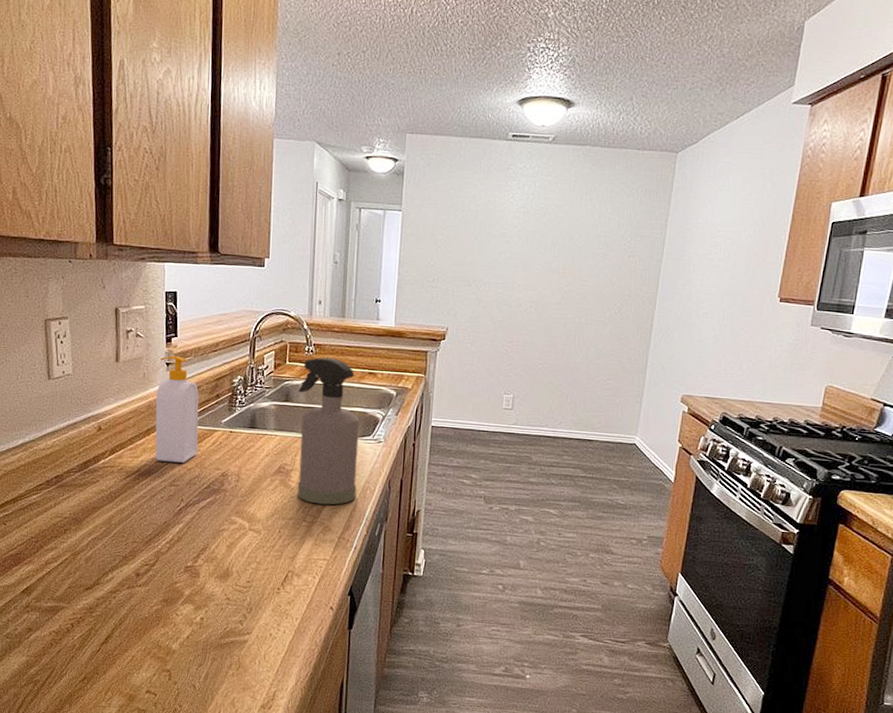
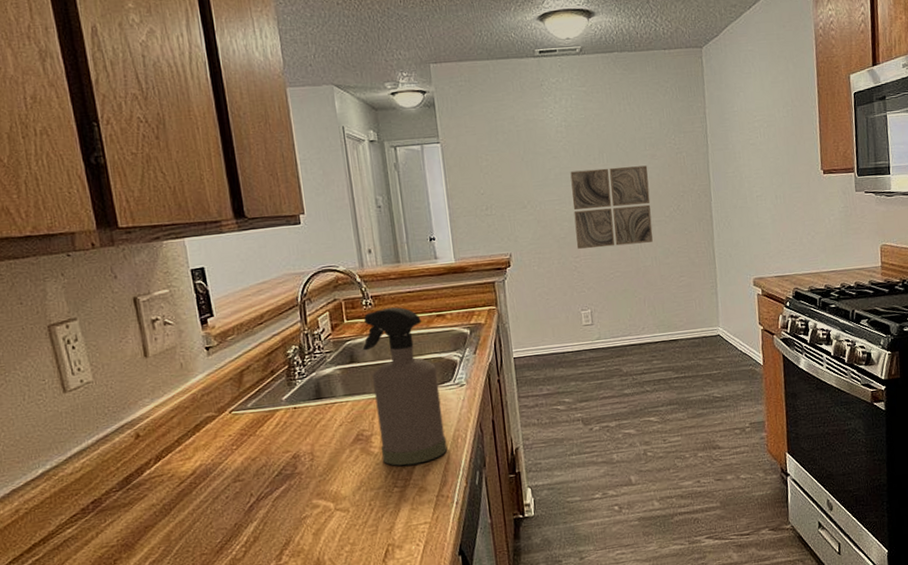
soap bottle: present [155,355,199,463] -> none [197,337,261,458]
wall art: none [511,258,597,340] -> present [570,165,653,249]

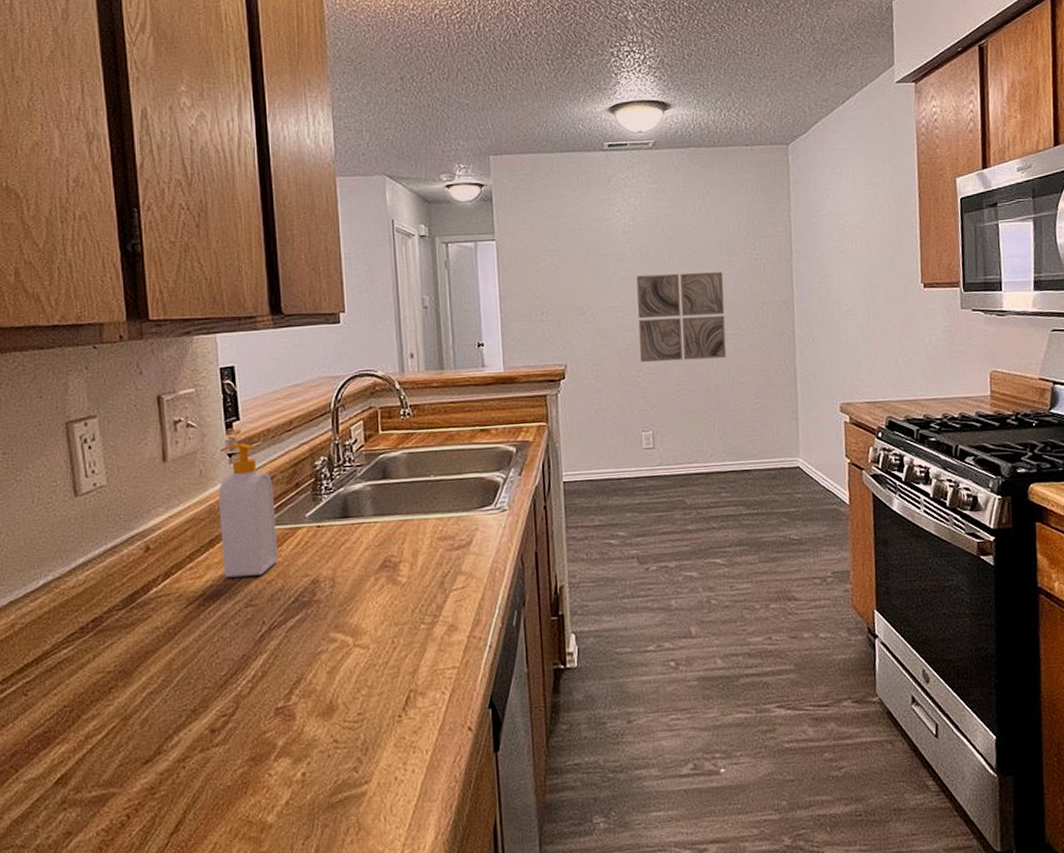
soap bottle: none [197,337,261,458] -> present [218,443,279,578]
spray bottle: present [362,307,448,466] -> none [397,419,484,599]

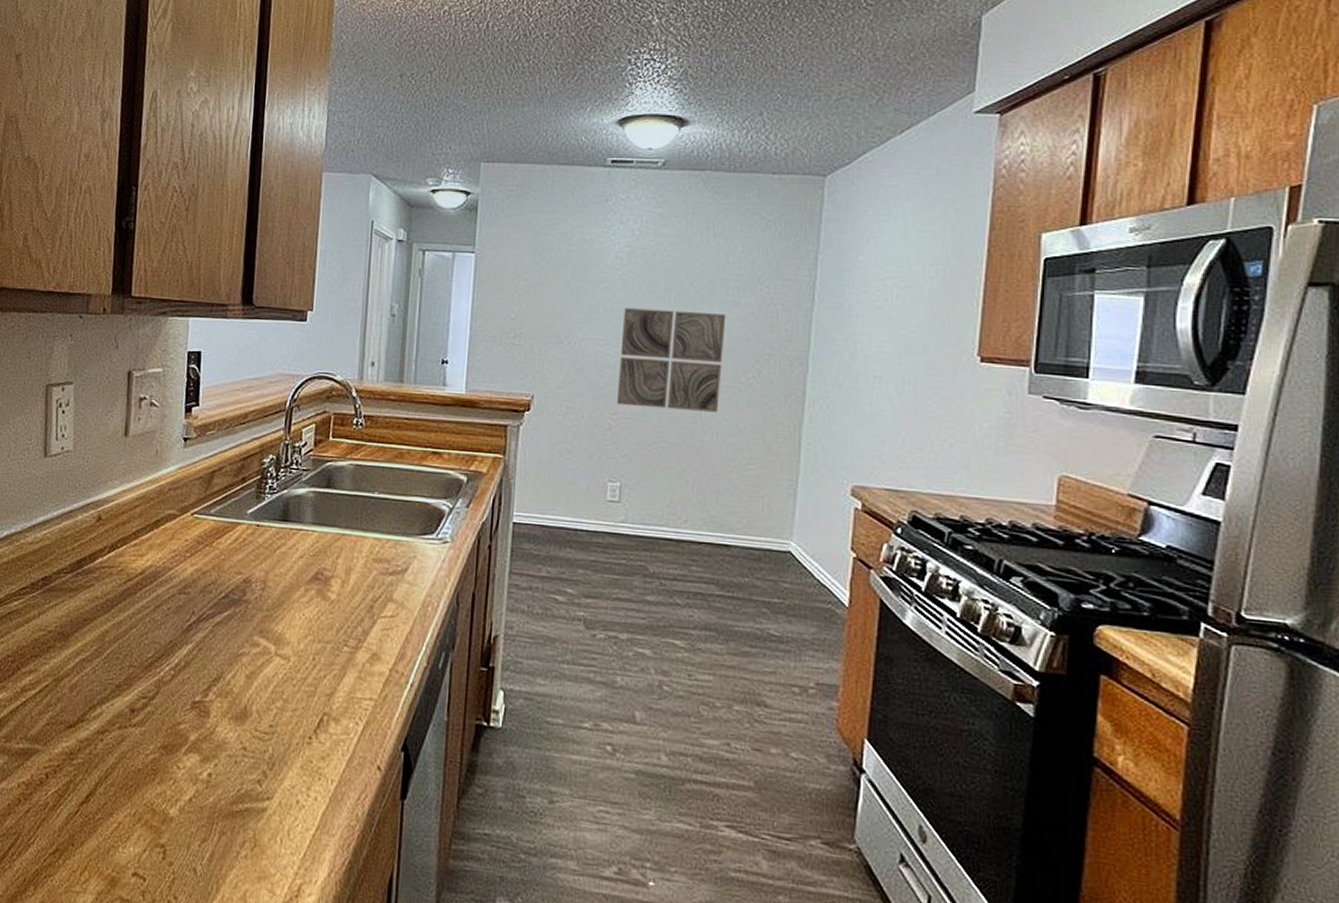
soap bottle: present [218,443,279,578] -> none [163,429,221,565]

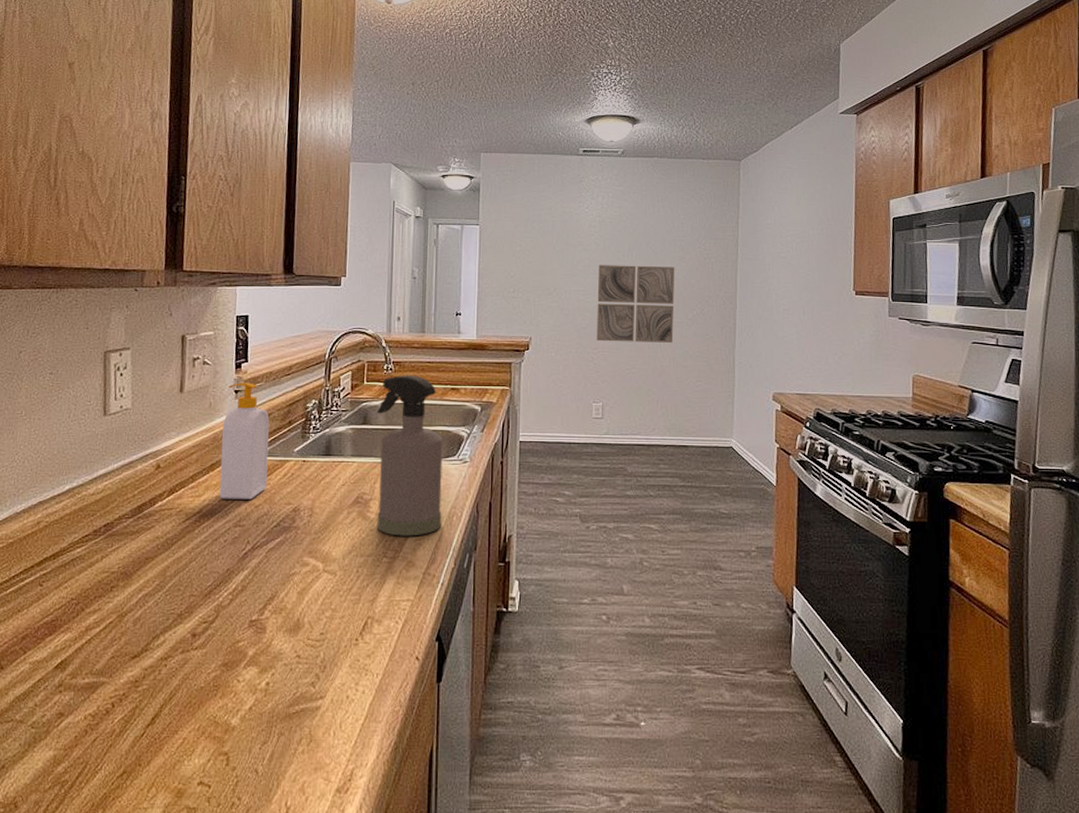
soap bottle: none [163,429,221,565] -> present [219,382,270,500]
spray bottle: none [337,432,420,625] -> present [376,375,443,536]

